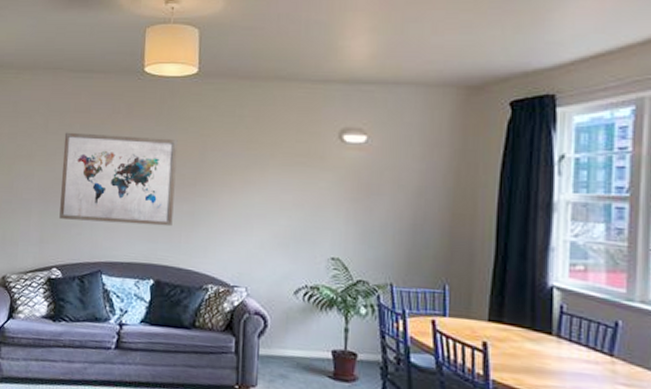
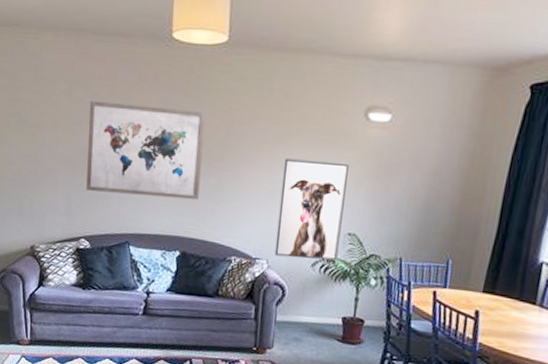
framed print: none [254,182,326,288] -> present [274,158,349,261]

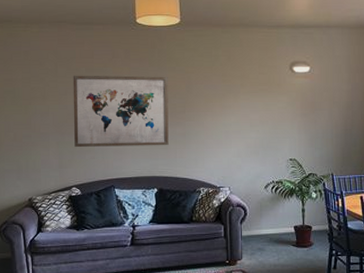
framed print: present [274,158,349,261] -> none [234,106,284,183]

